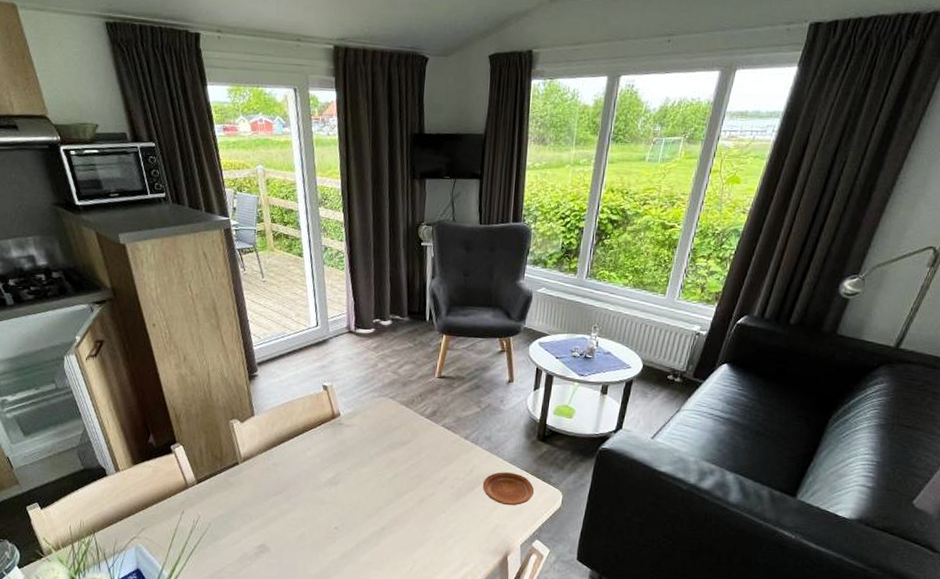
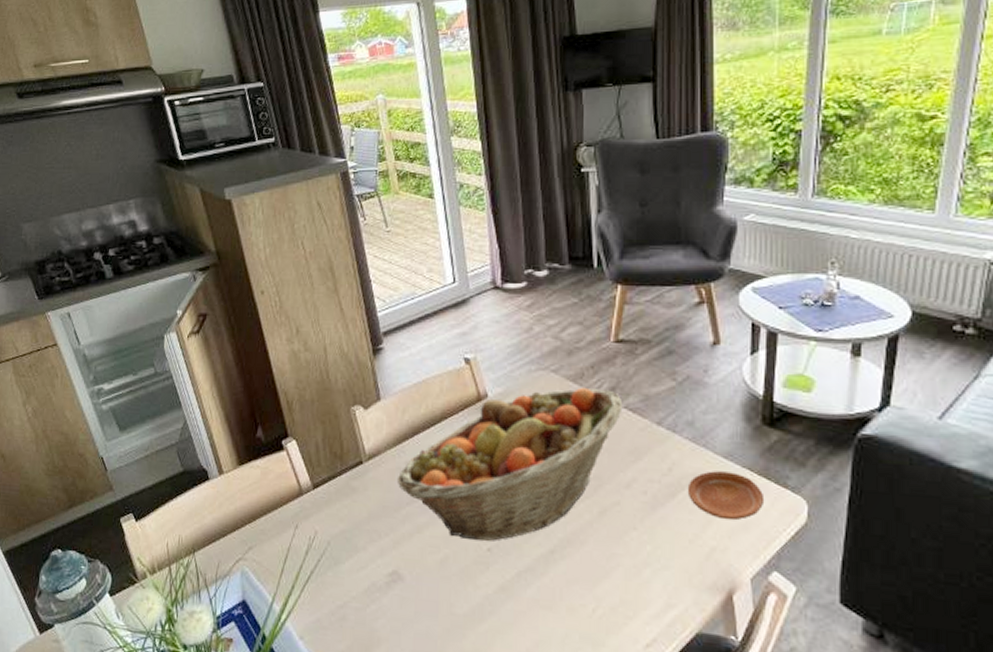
fruit basket: none [266,410,441,522] -> present [397,387,623,542]

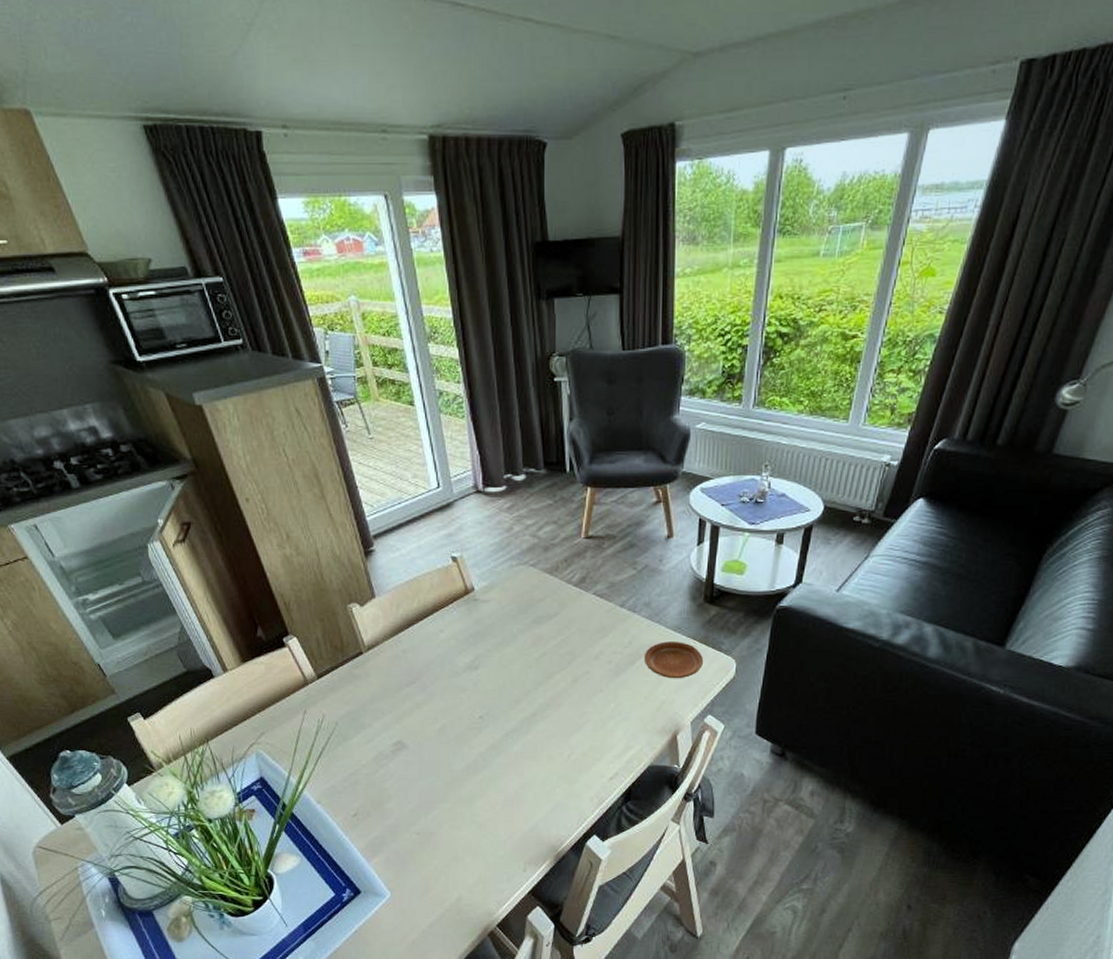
fruit basket: present [397,387,623,542] -> none [395,578,592,711]

